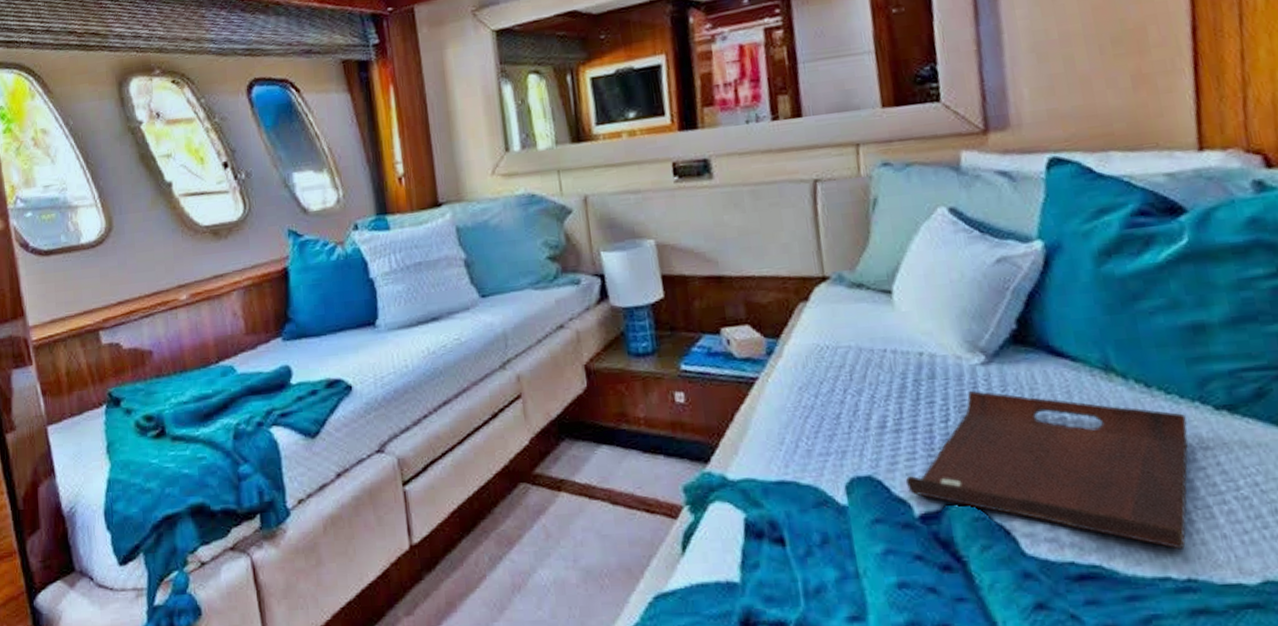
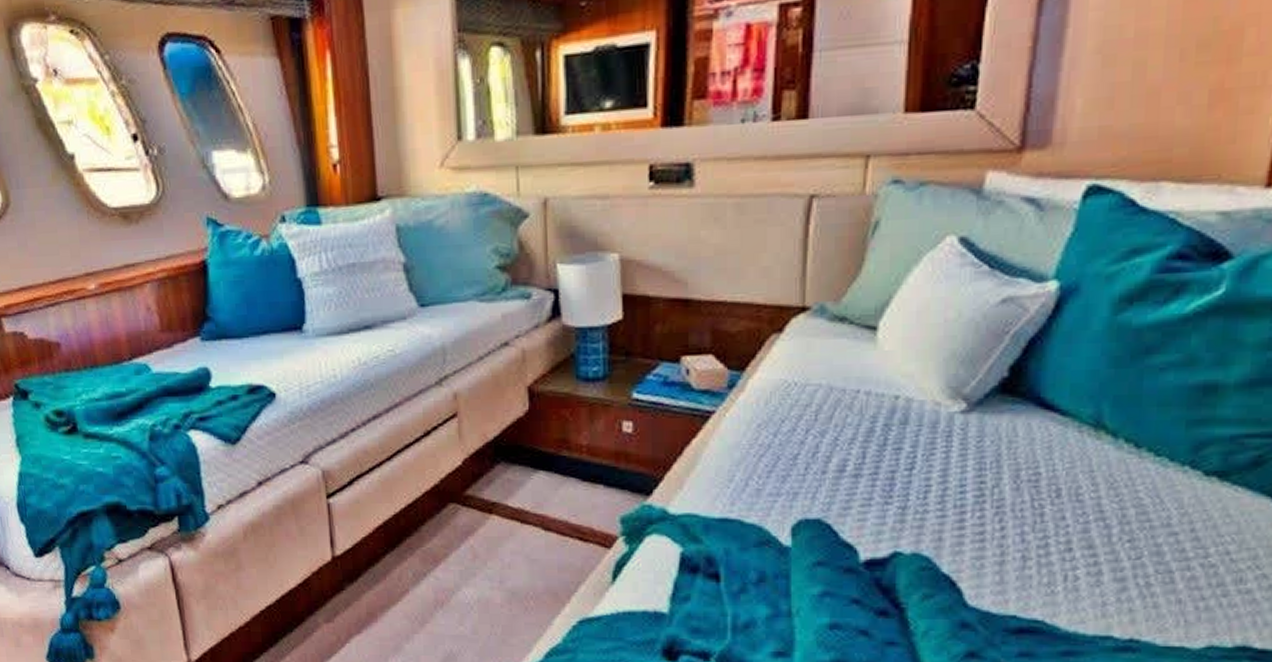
serving tray: present [905,391,1188,550] -> none [855,440,1171,611]

